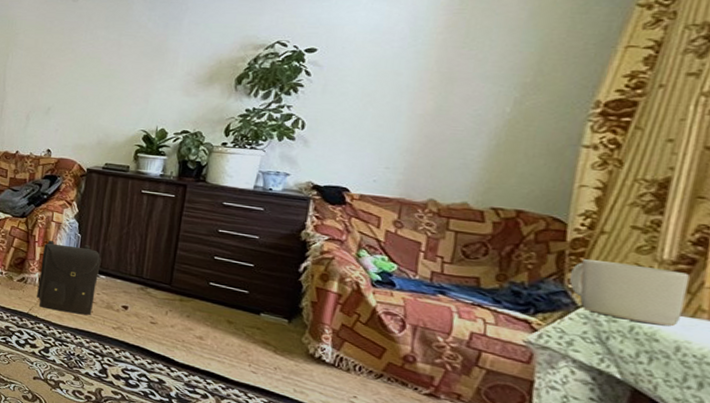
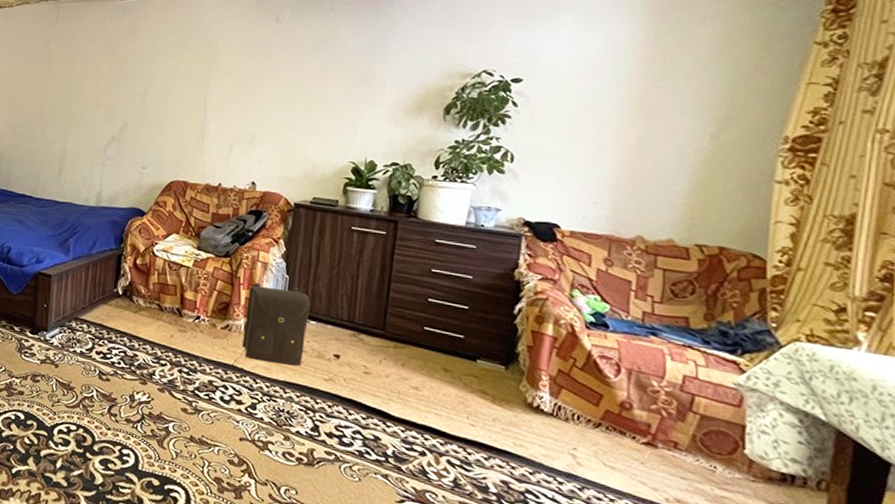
mug: present [569,259,689,327] -> none [771,297,879,365]

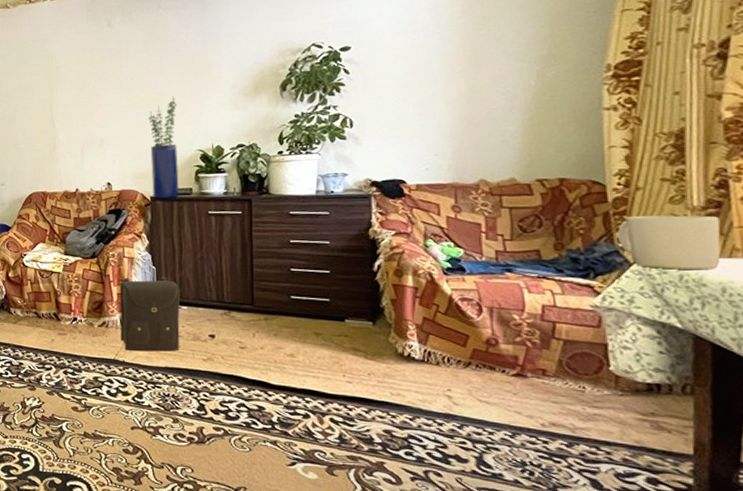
vase: none [297,103,335,209] -> present [148,96,180,200]
mug: none [771,297,879,365] -> present [617,215,721,270]

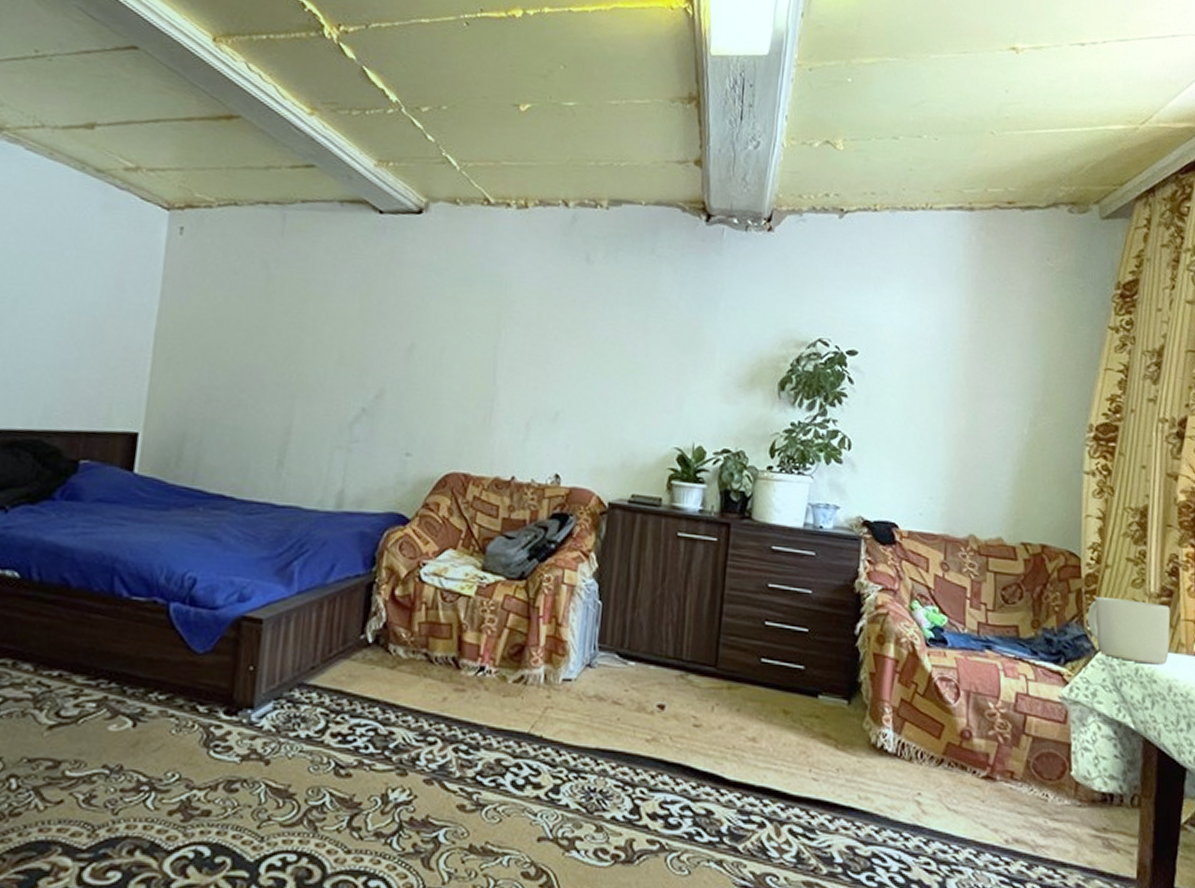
backpack: present [119,277,180,352] -> none [542,614,629,726]
vase: present [148,96,180,200] -> none [612,371,658,510]

